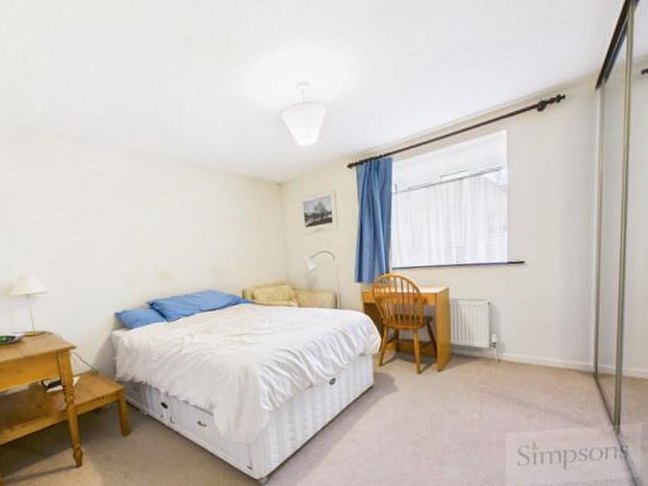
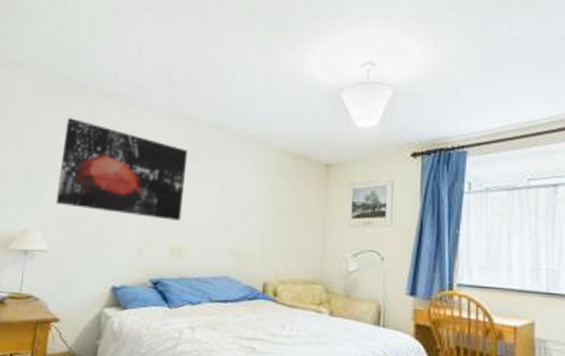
wall art: none [29,166,161,250] -> present [55,118,188,221]

